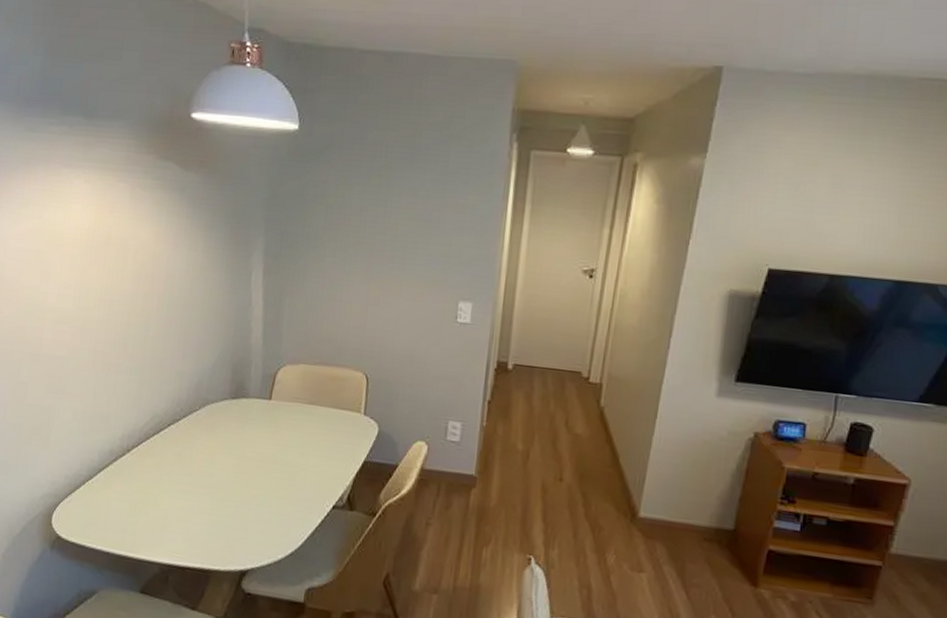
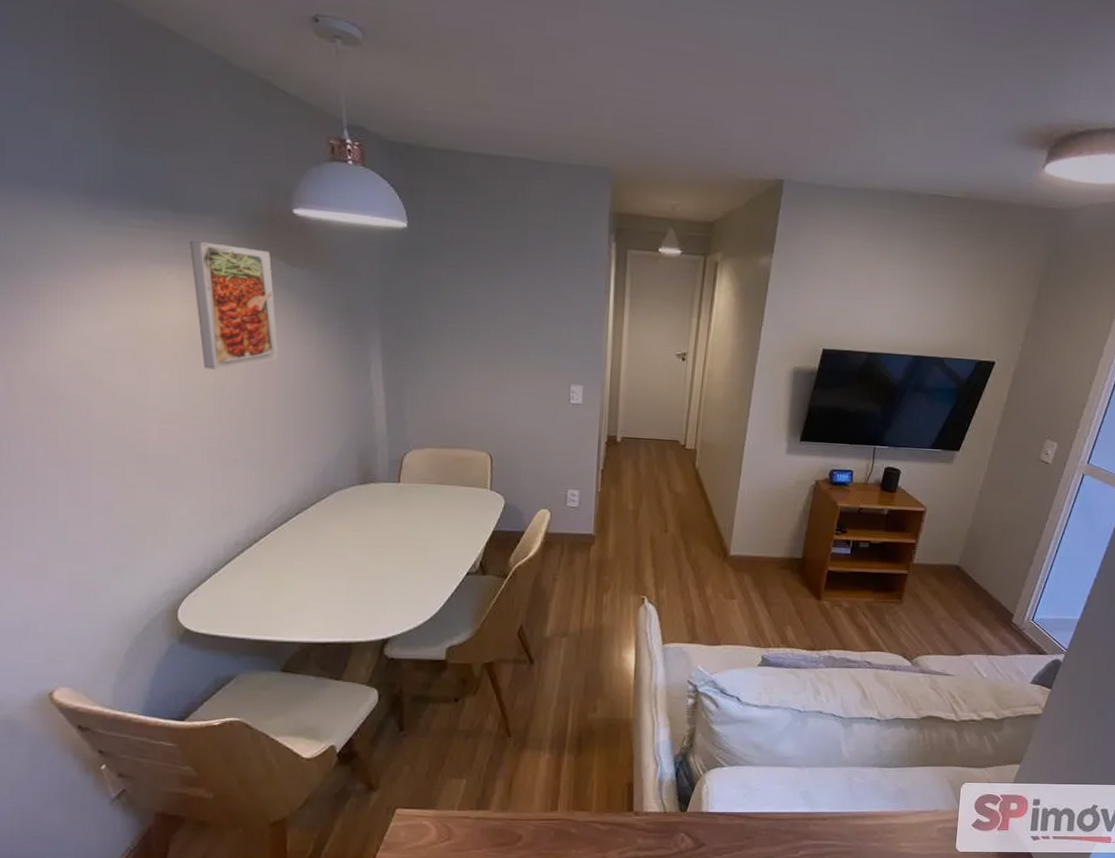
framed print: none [97,146,167,273] -> present [190,241,279,370]

